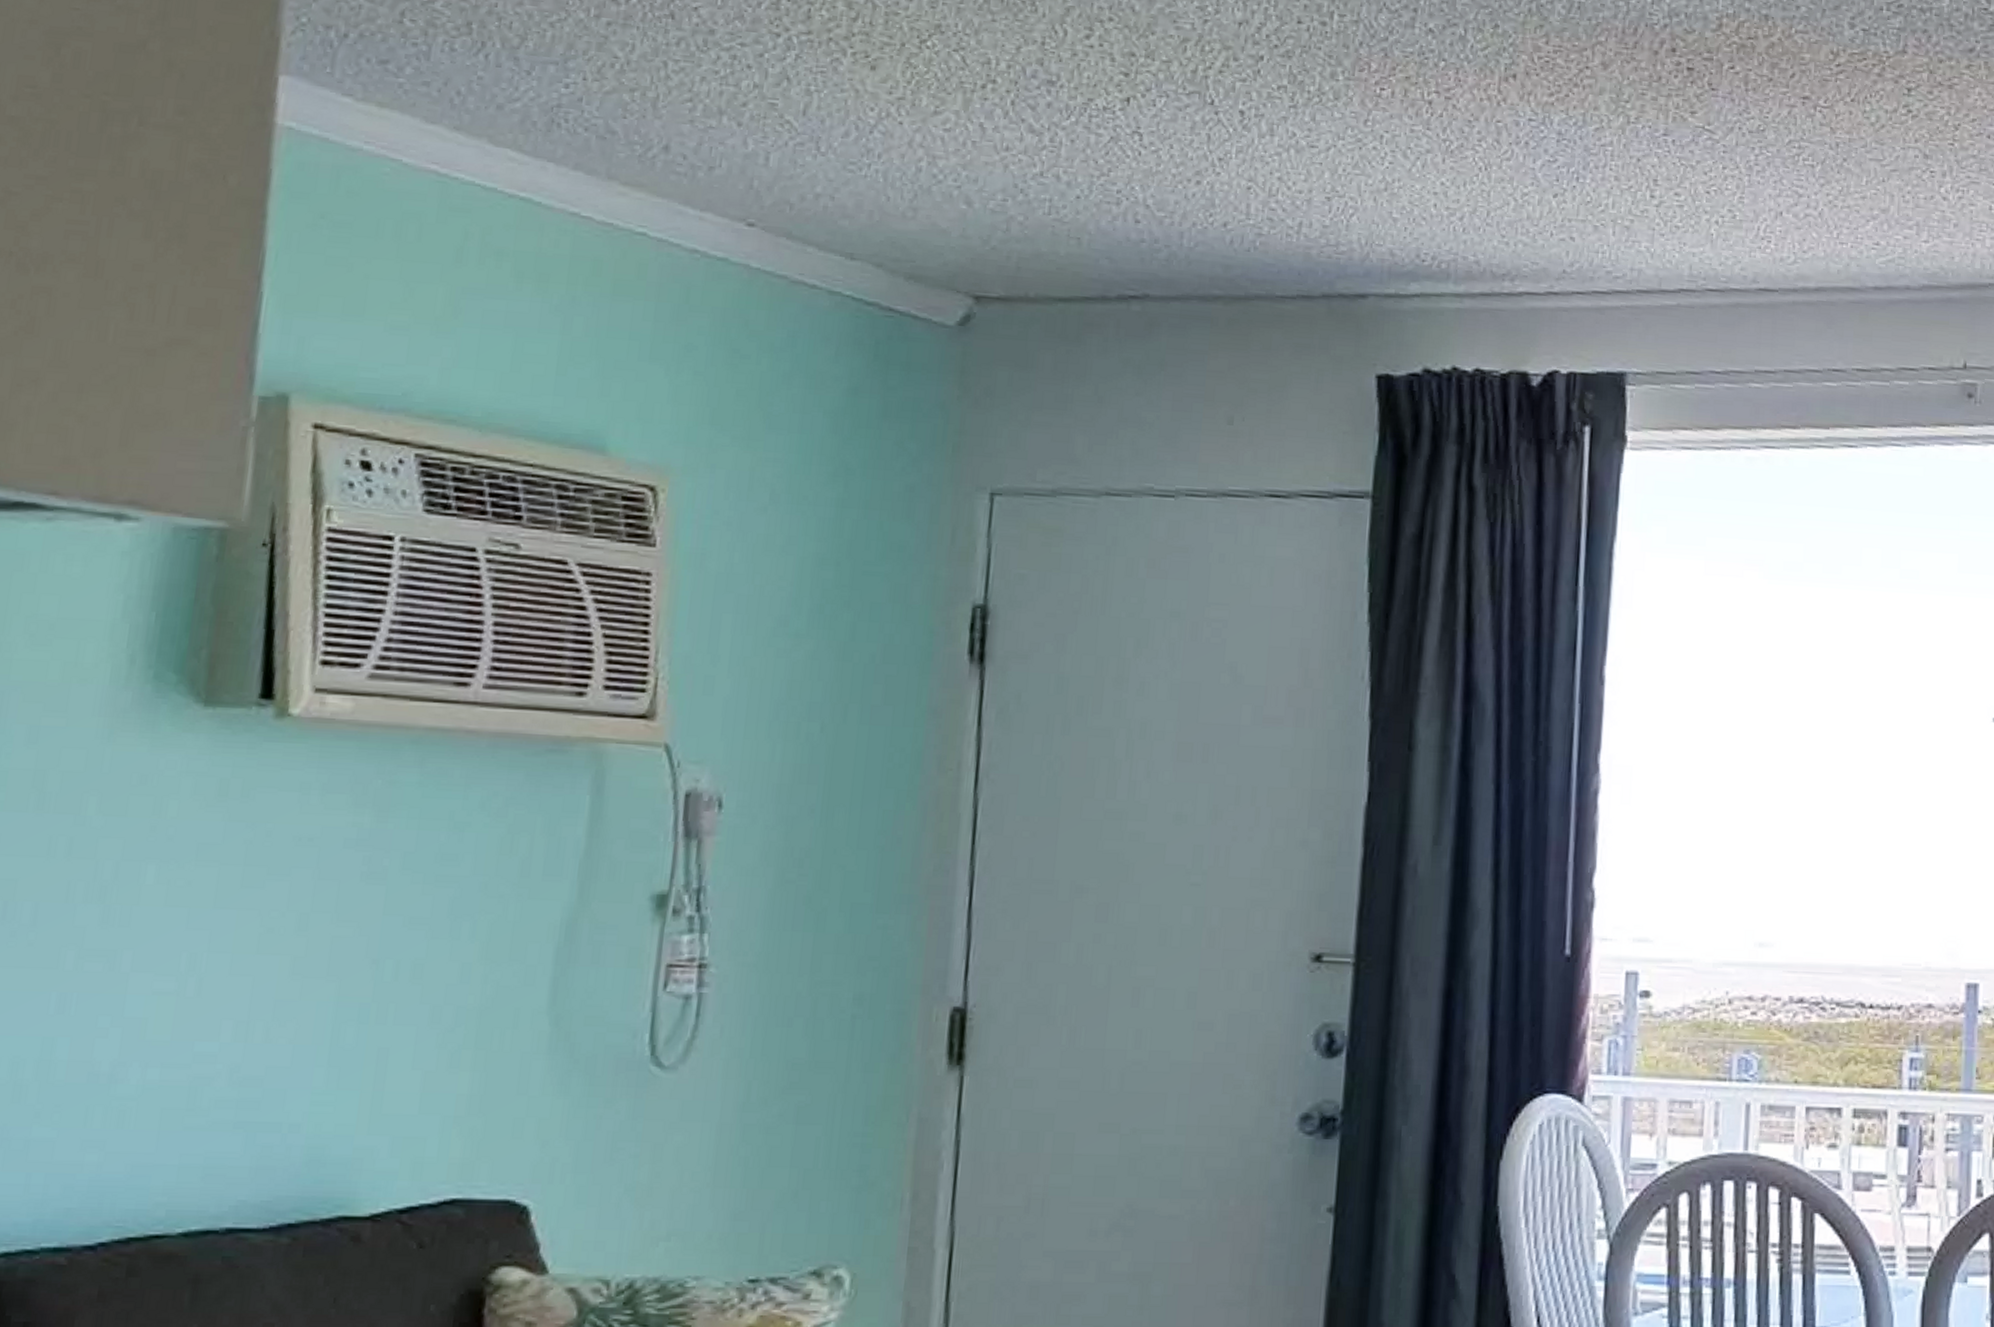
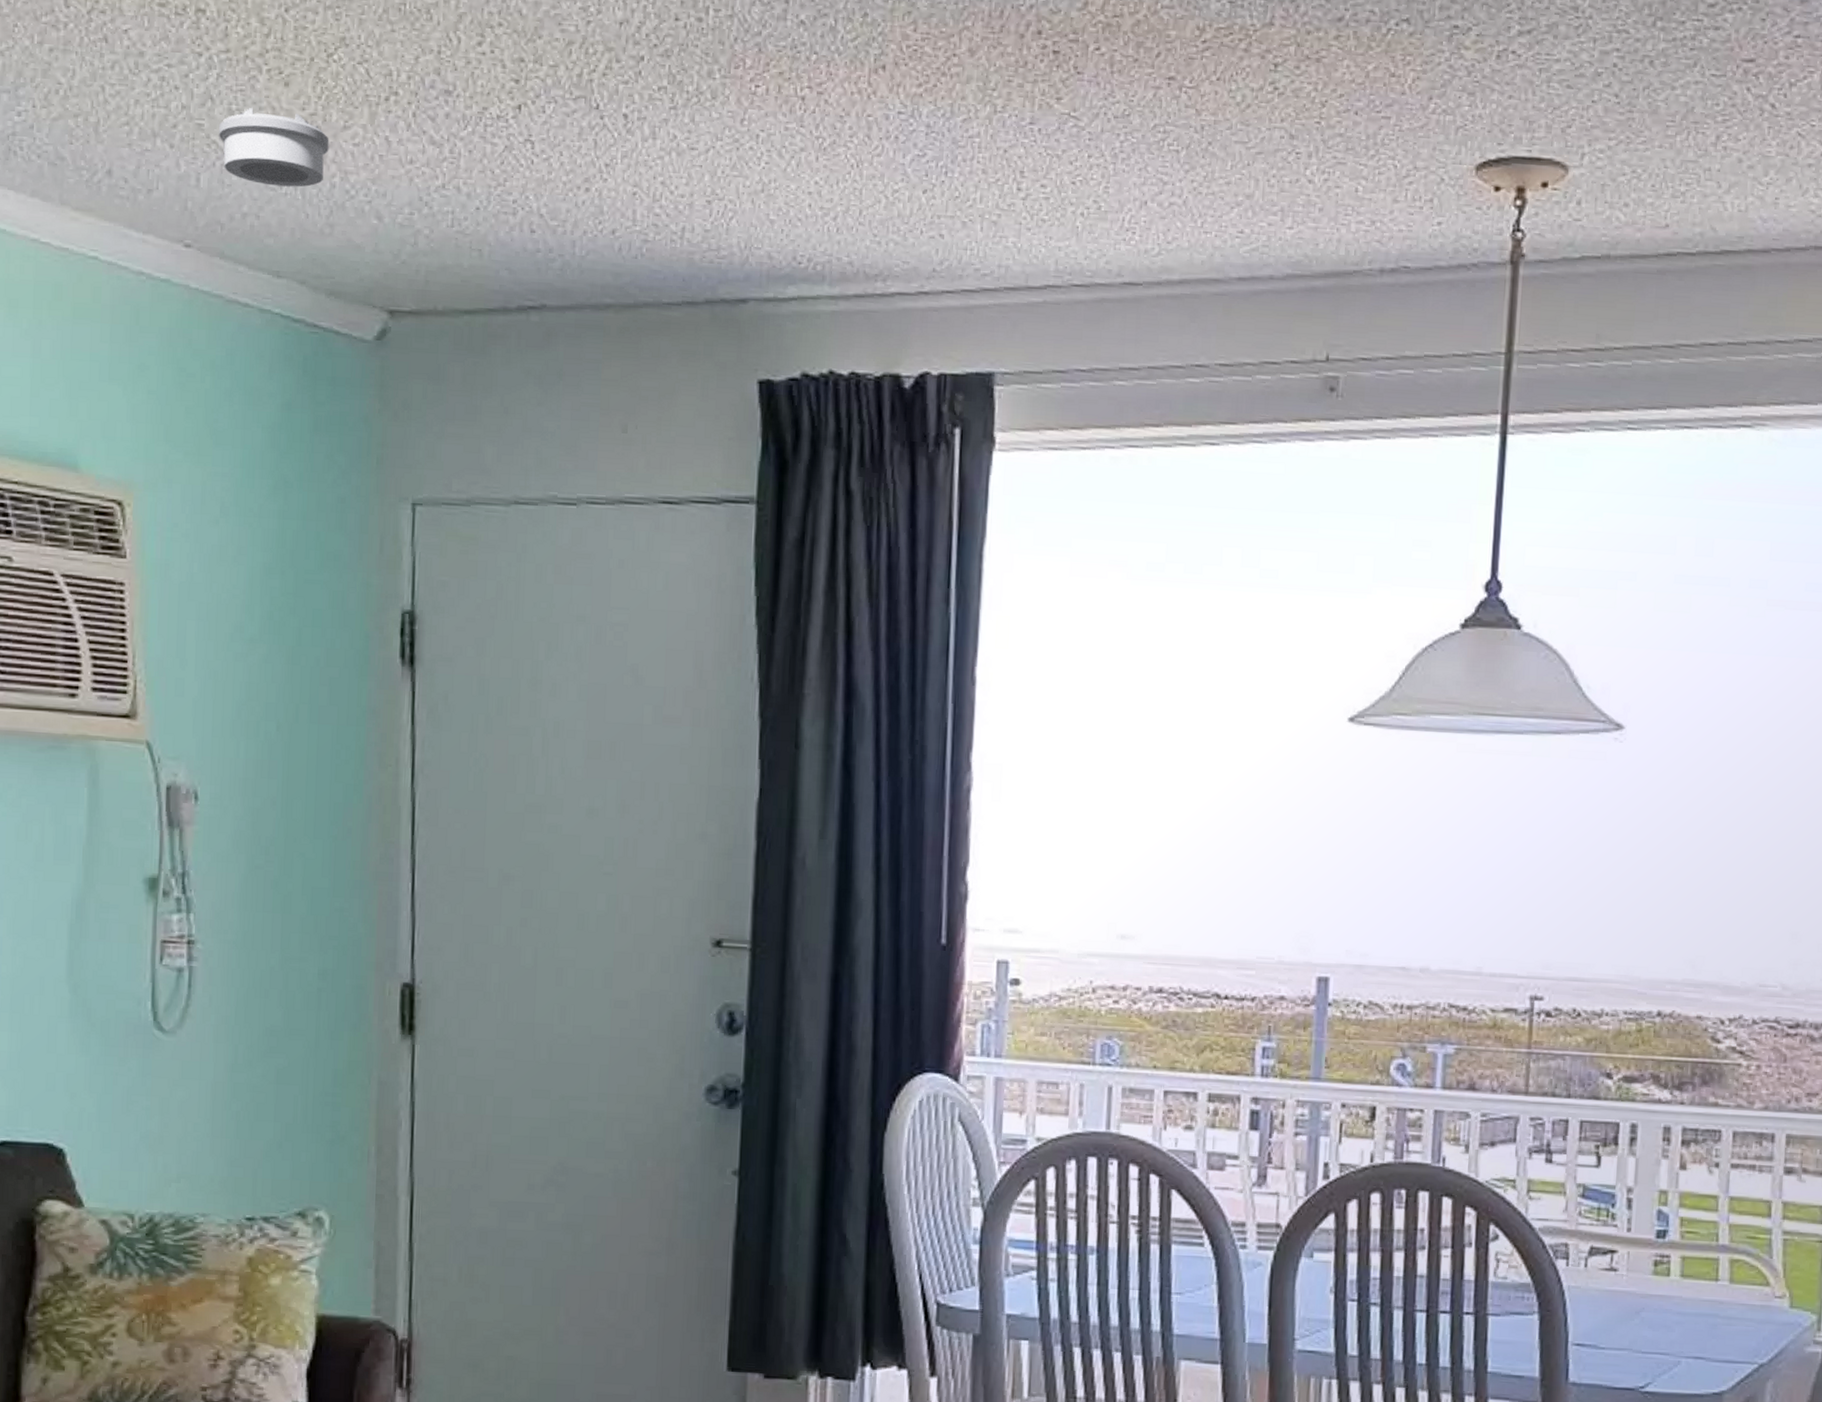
smoke detector: none [794,89,918,170] -> present [219,107,329,188]

